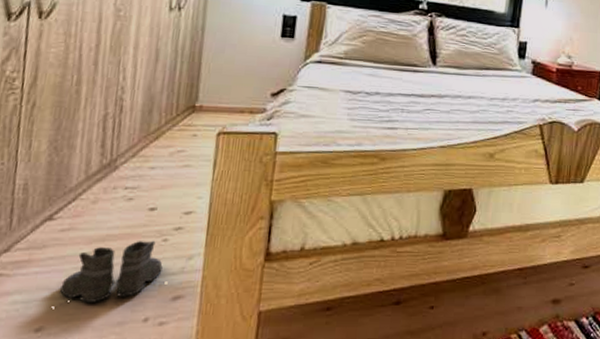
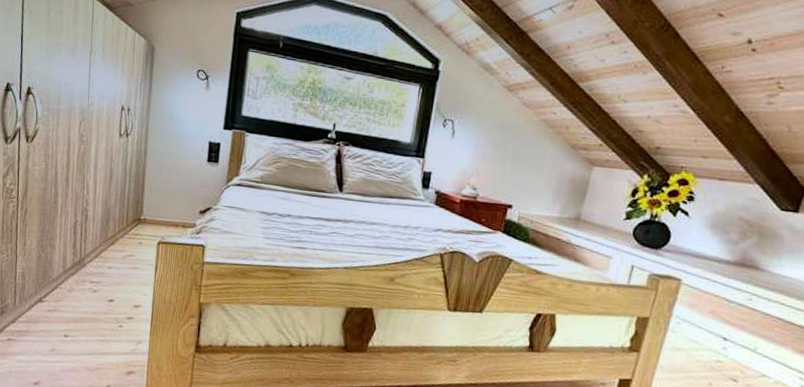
boots: present [54,240,165,308] -> none [46,325,121,369]

